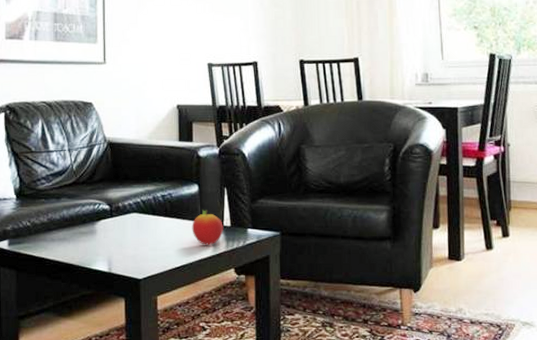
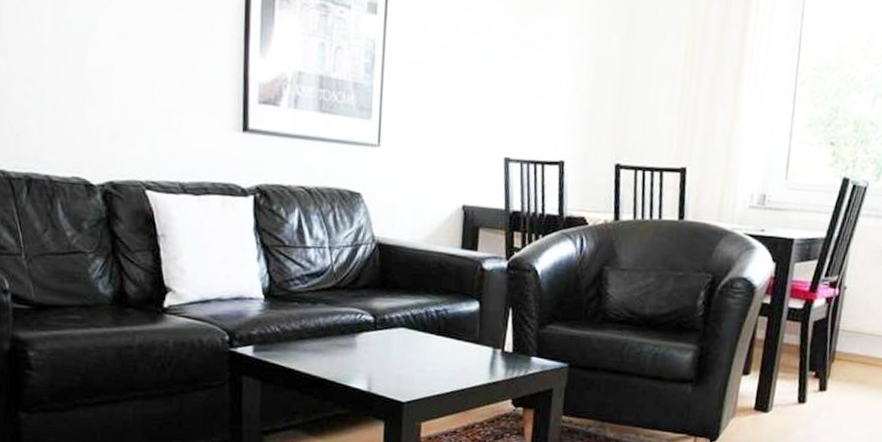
apple: present [192,209,223,245] -> none [467,330,504,372]

